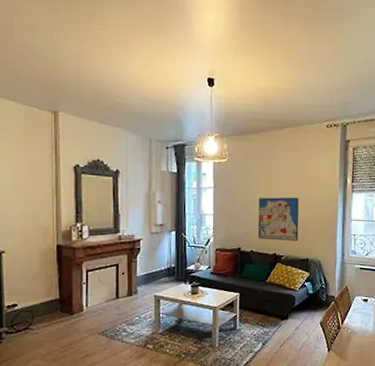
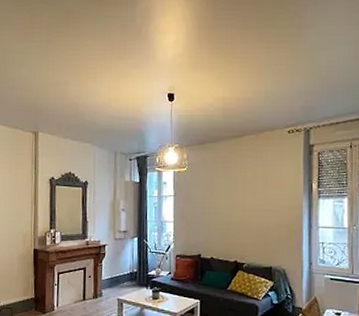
wall art: present [258,197,299,241] -> none [218,203,261,249]

